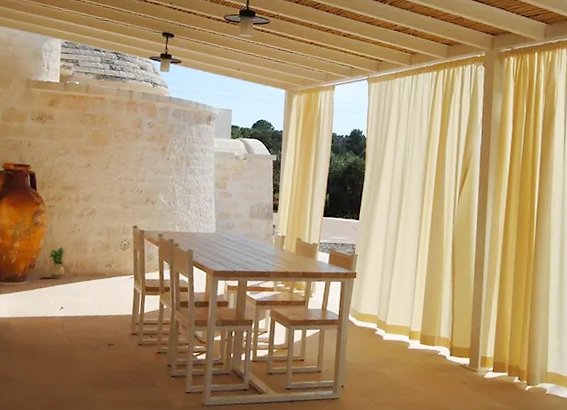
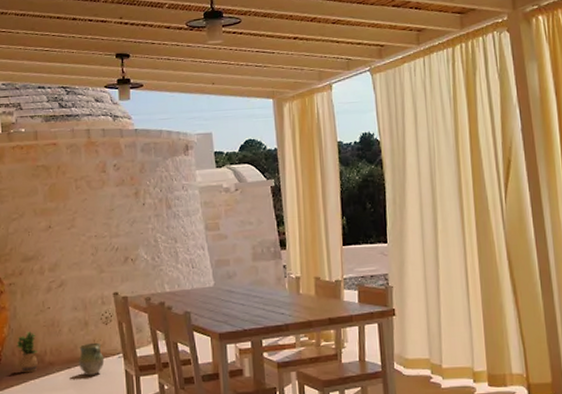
ceramic jug: none [97,263,119,289] -> present [78,342,105,375]

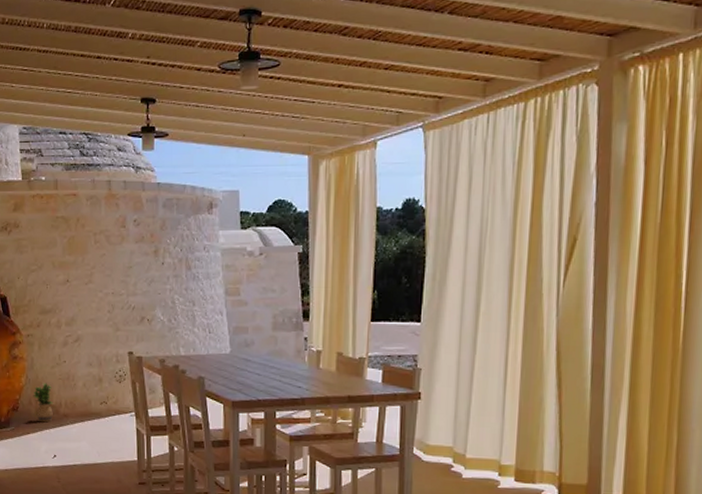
ceramic jug: present [78,342,105,375] -> none [91,399,117,431]

